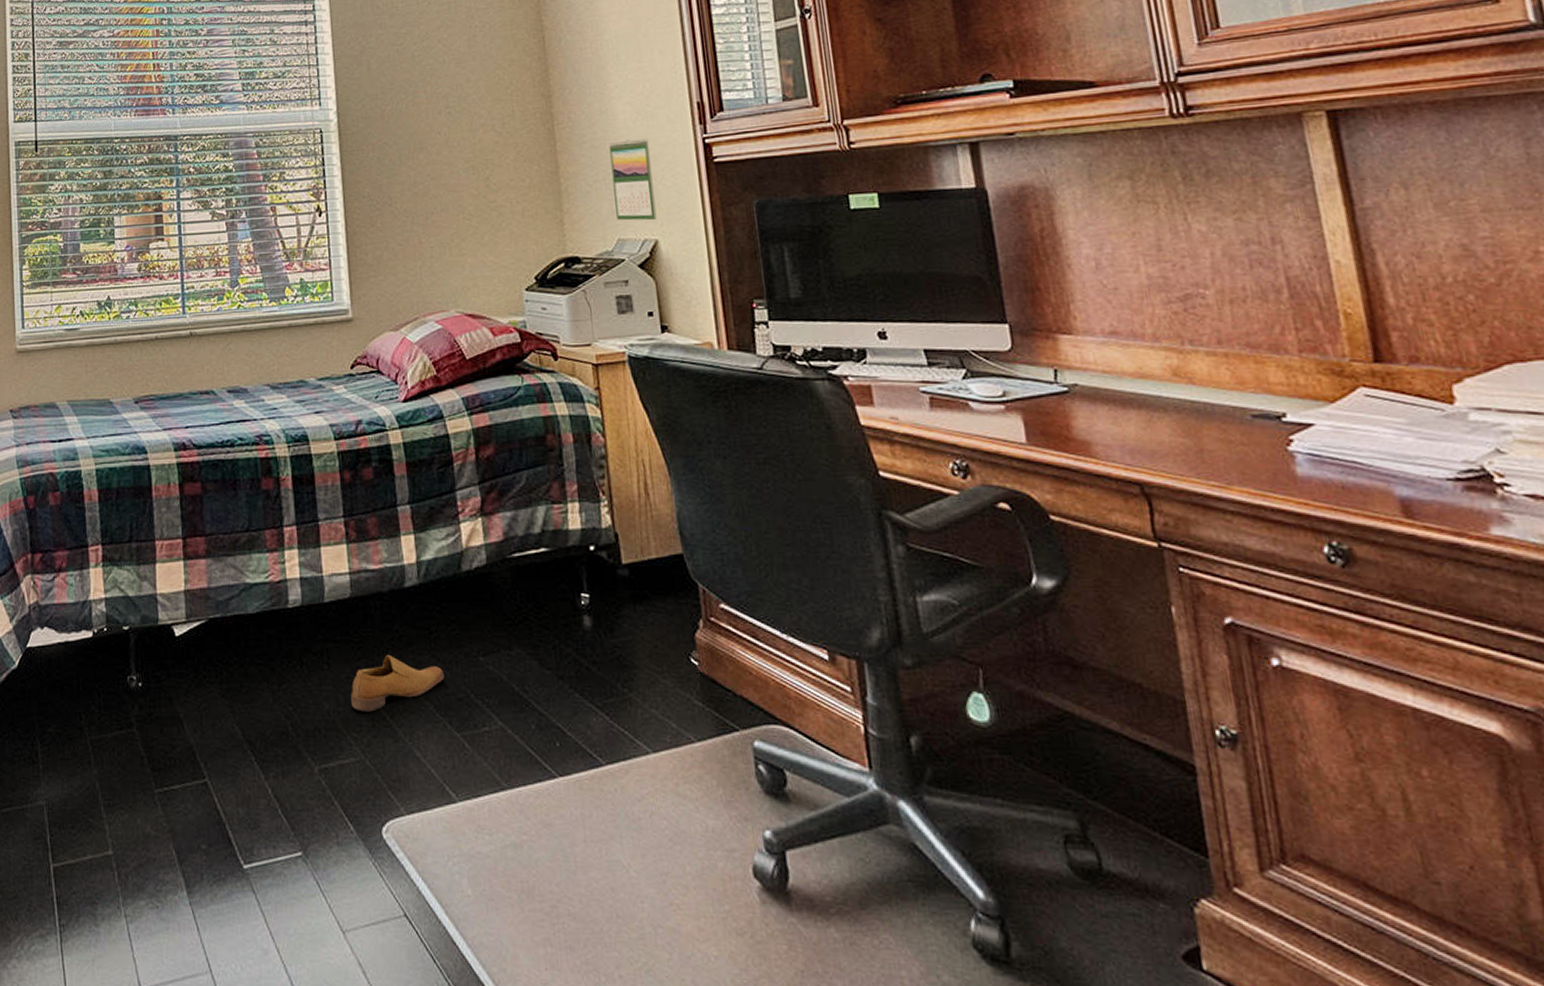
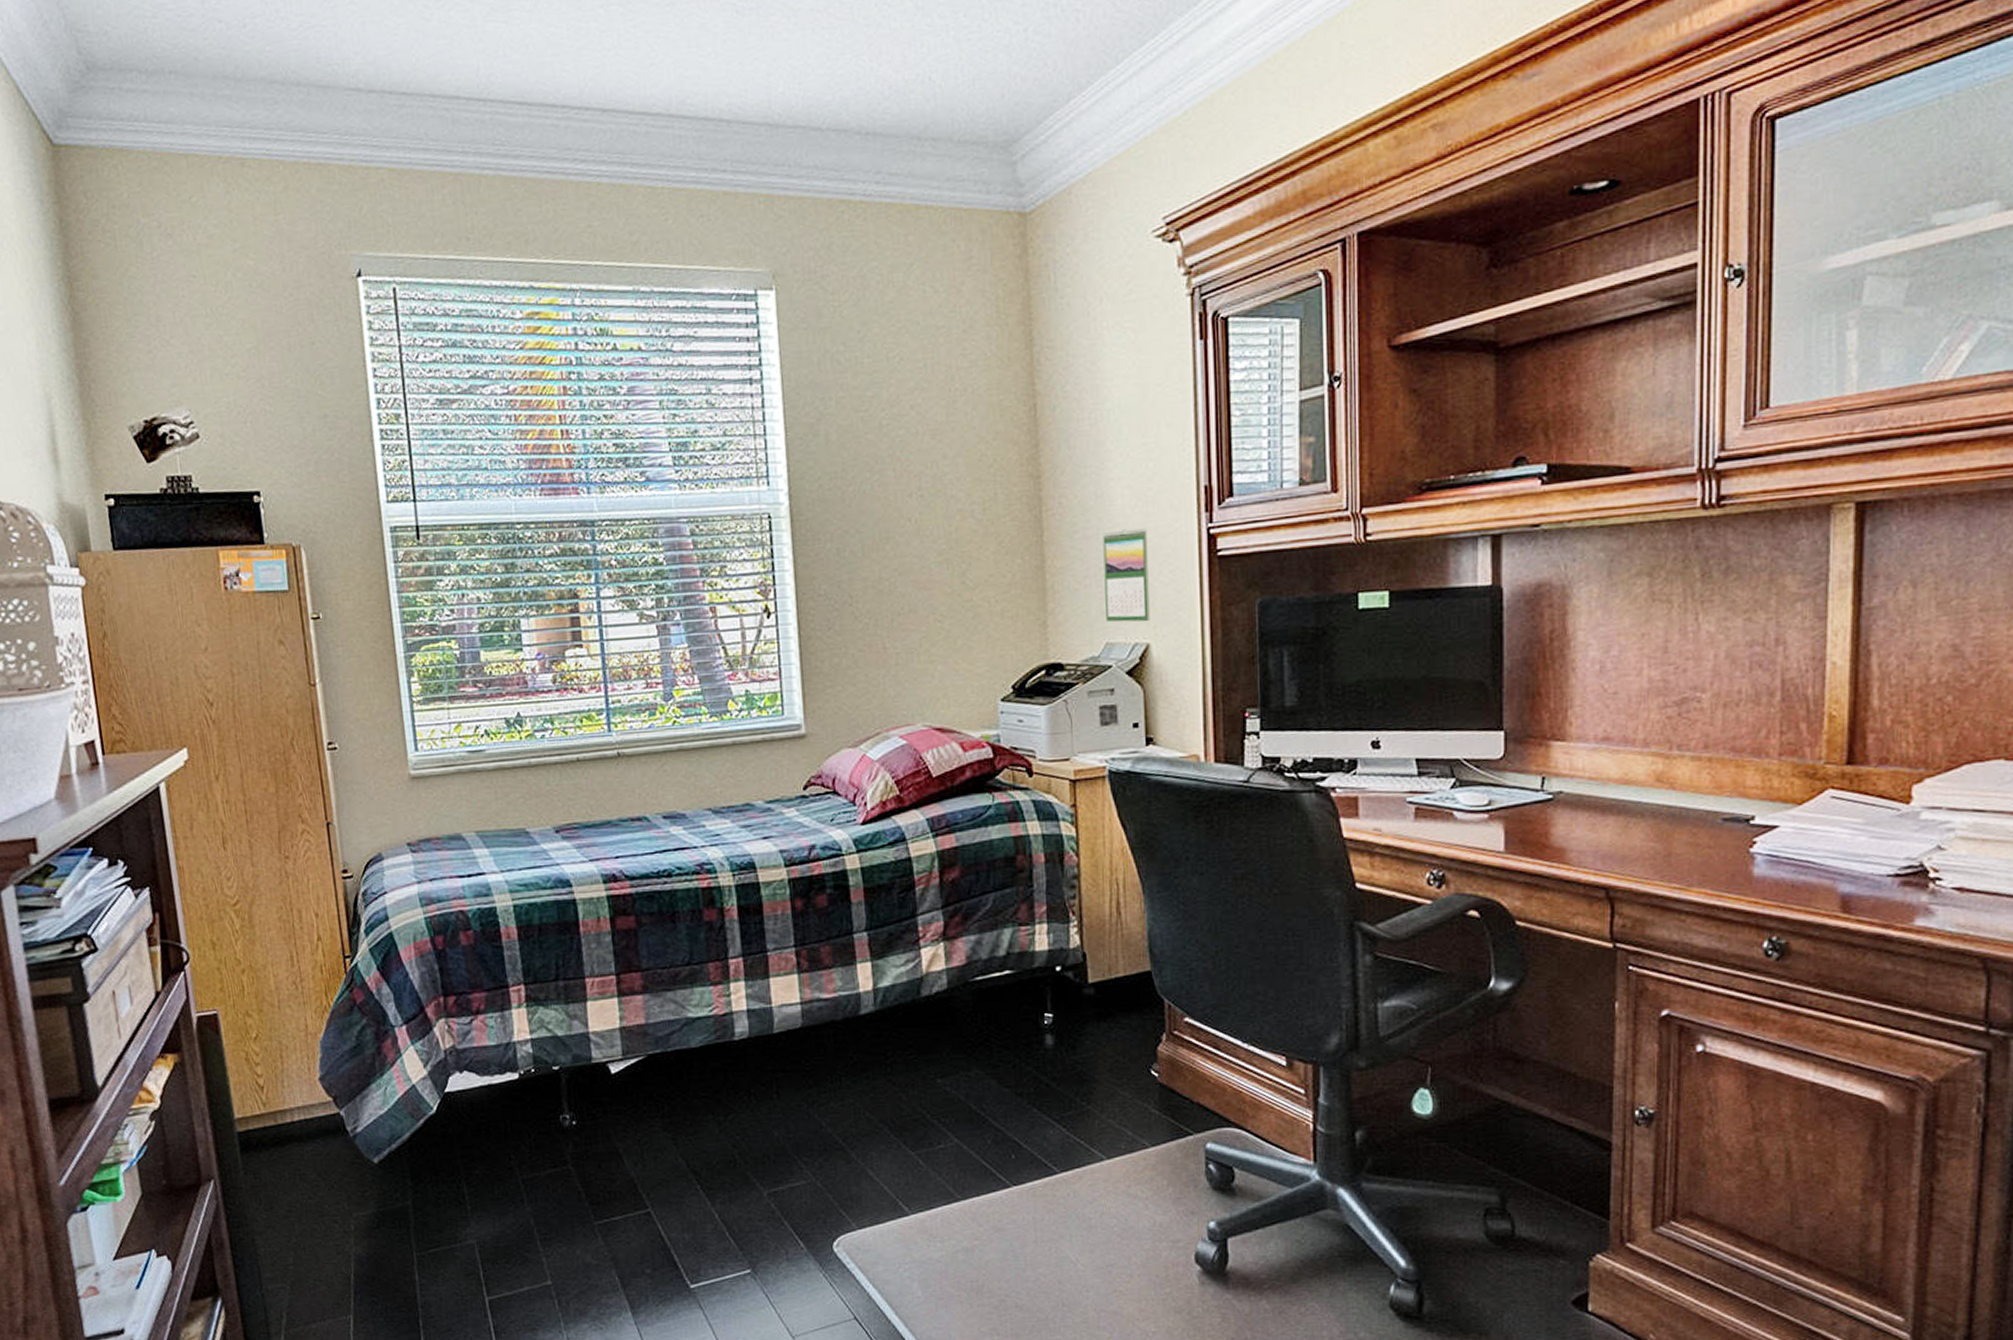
shoe: present [351,654,444,712] -> none [802,1081,900,1137]

